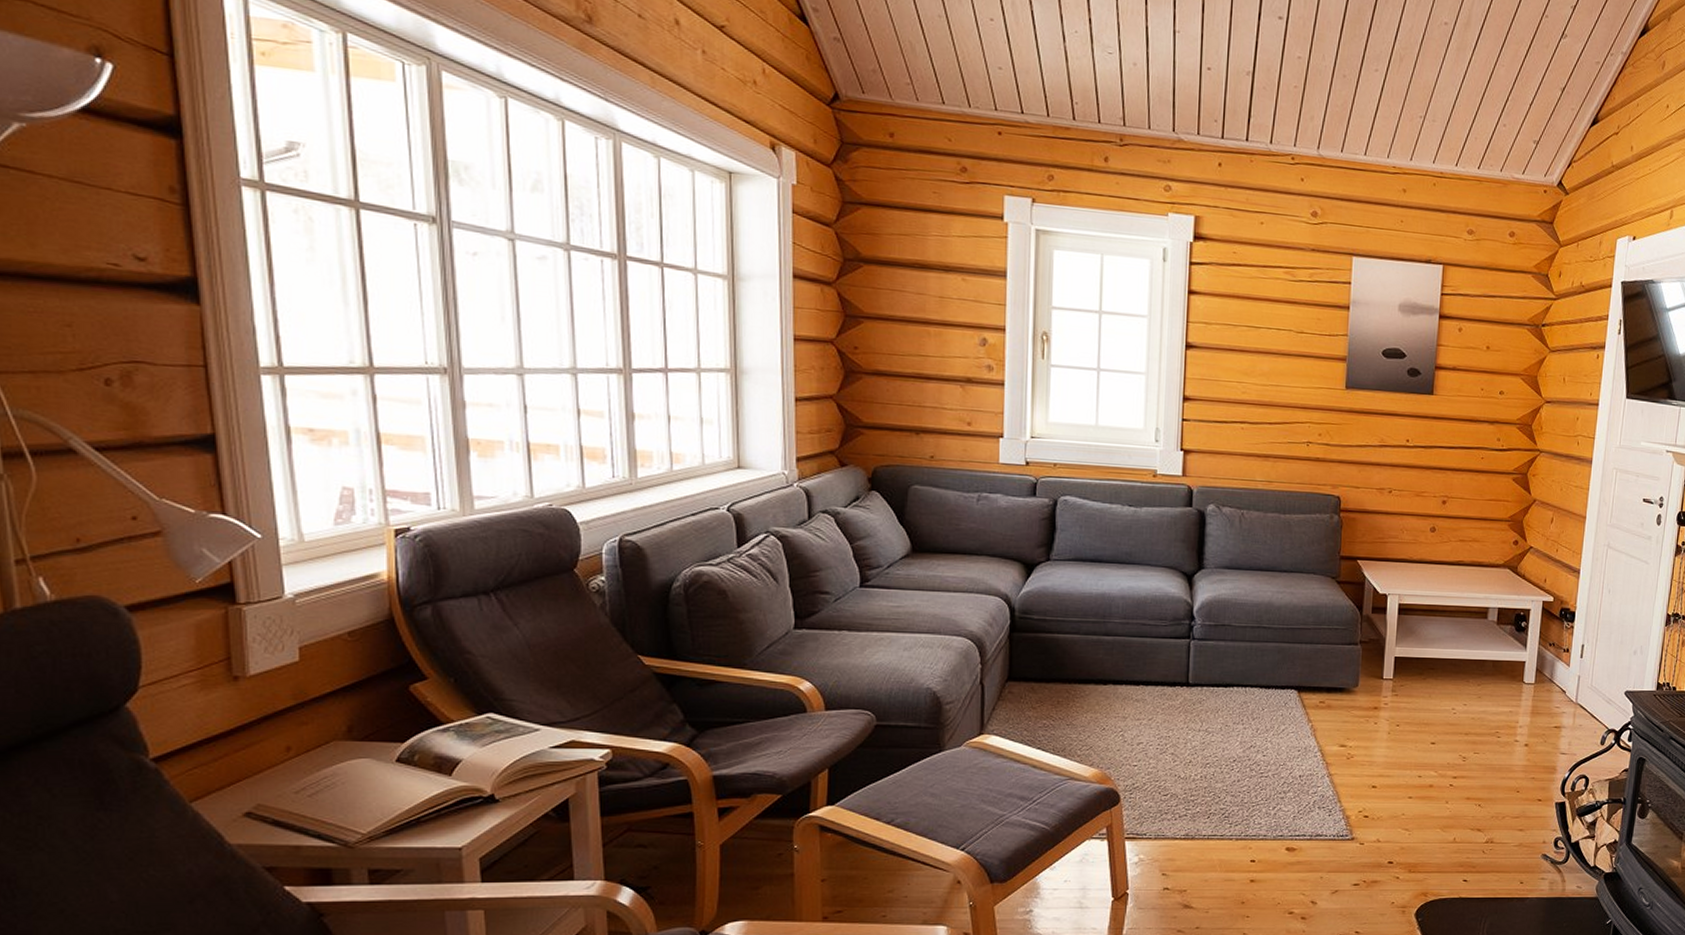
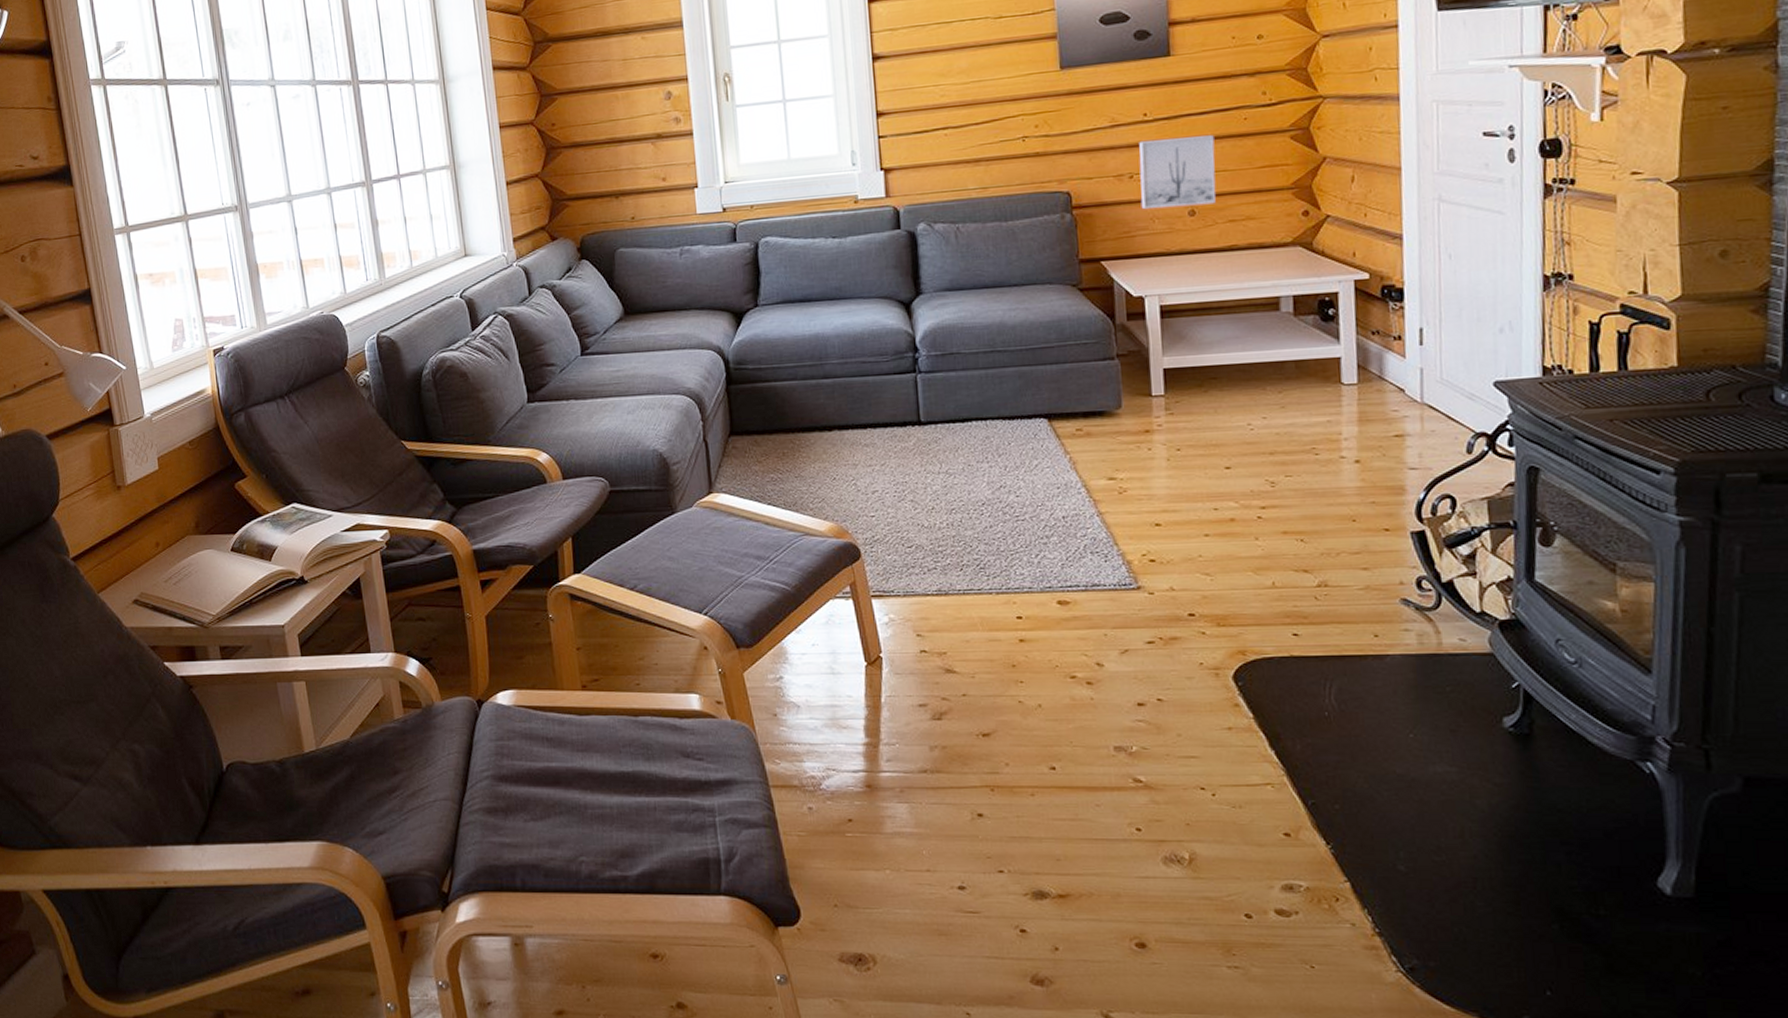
wall art: none [1395,462,1457,525] -> present [1139,135,1216,210]

